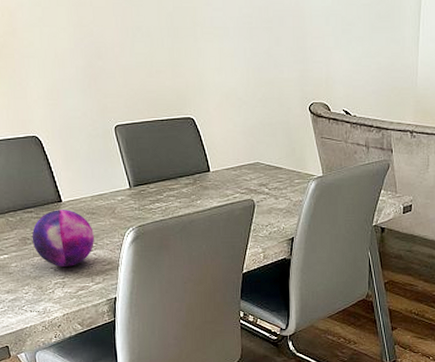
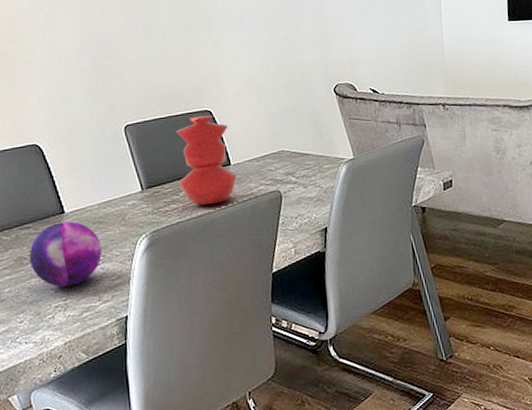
vase: none [161,122,215,206] -> present [175,115,237,205]

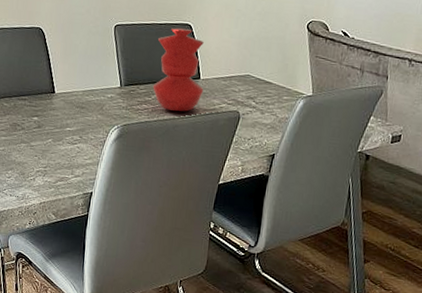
decorative orb: present [29,221,102,287] -> none [22,100,80,157]

